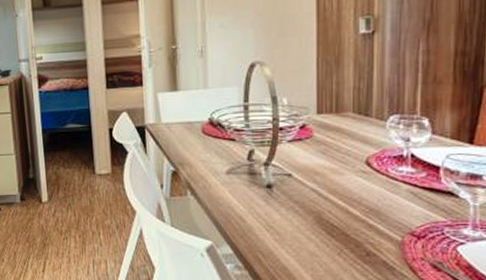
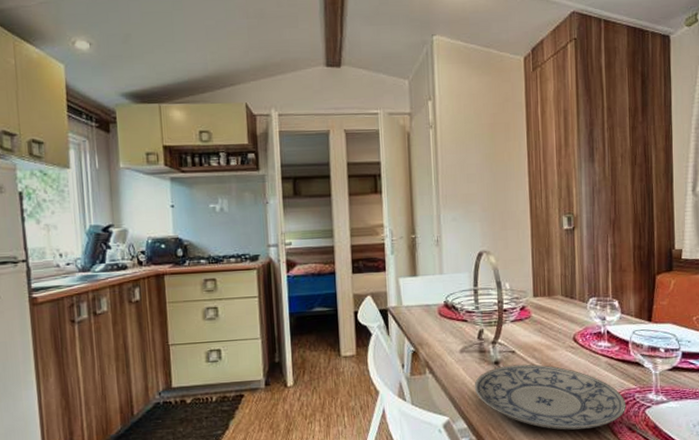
plate: none [242,189,432,263] -> present [474,364,626,430]

